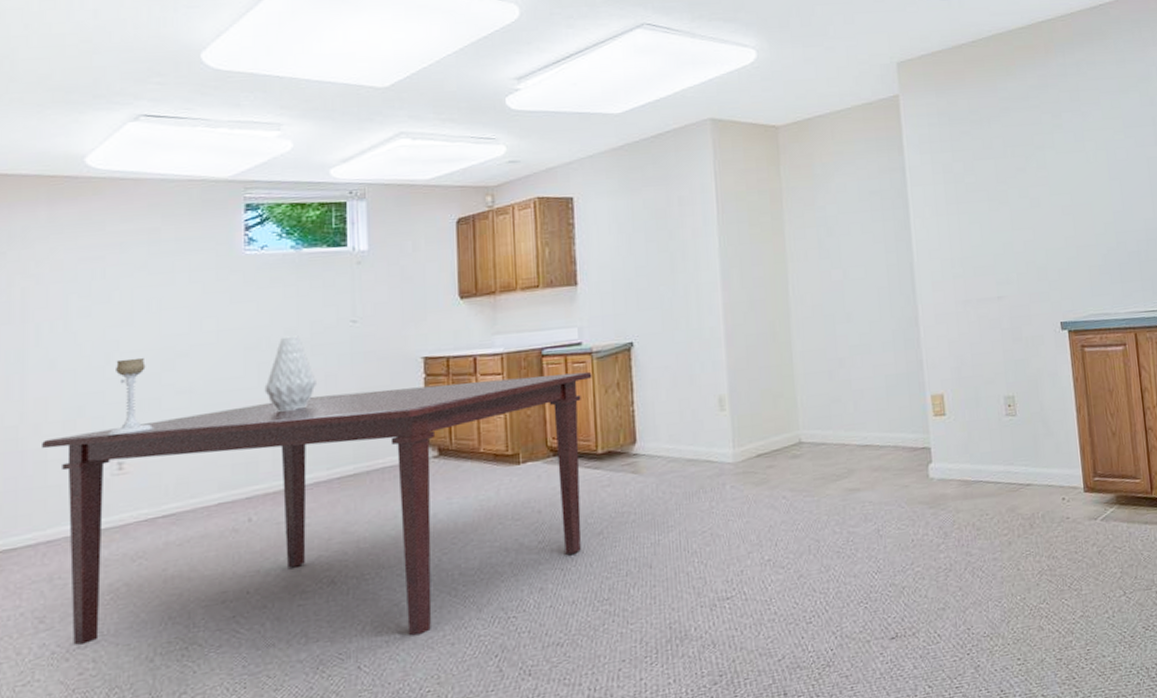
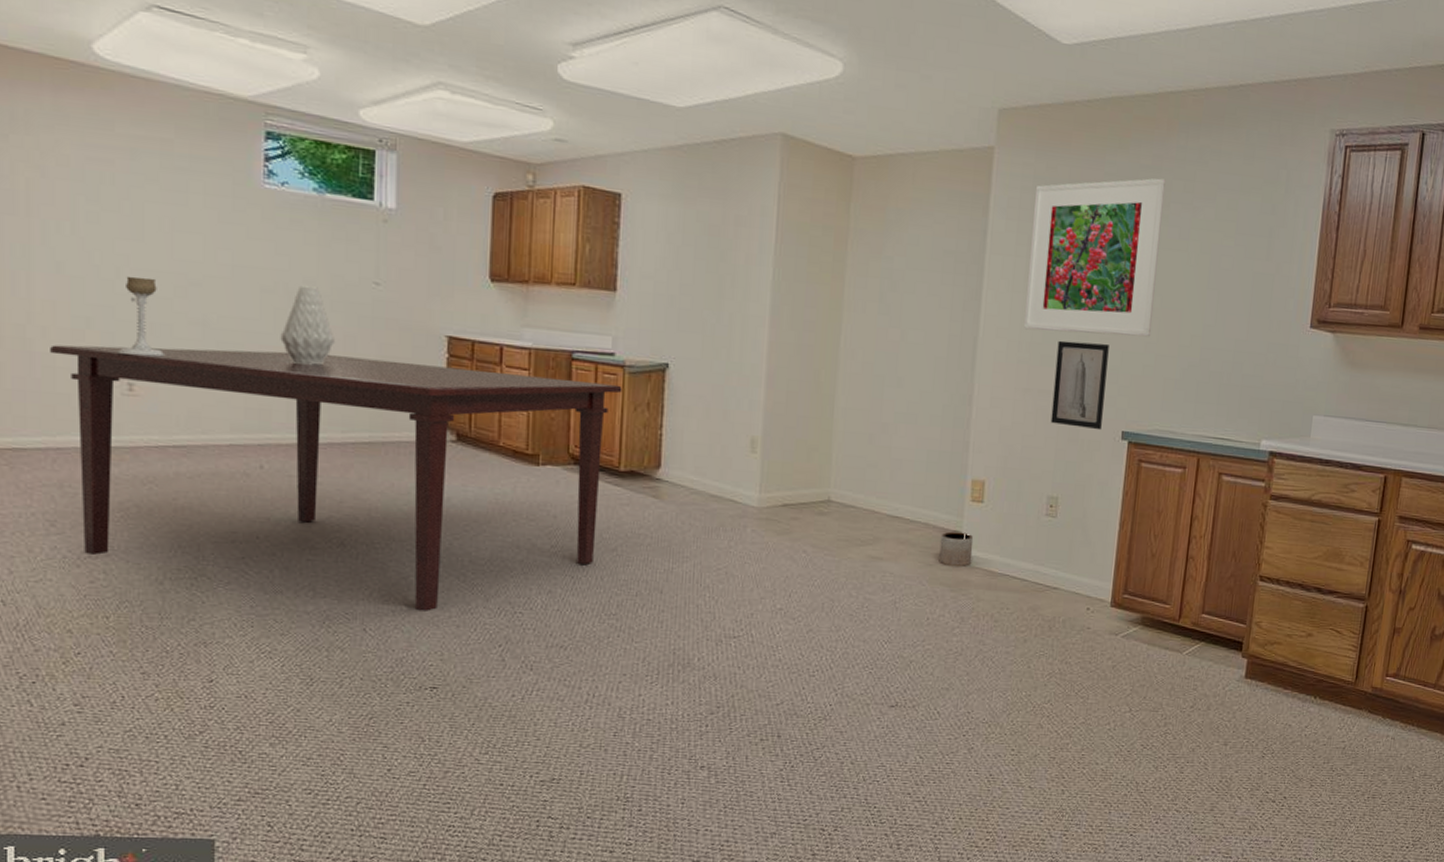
planter: none [911,447,945,484] -> present [939,531,974,567]
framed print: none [941,93,1069,247] -> present [1024,178,1166,337]
wall art: none [986,246,1041,328] -> present [1050,340,1109,431]

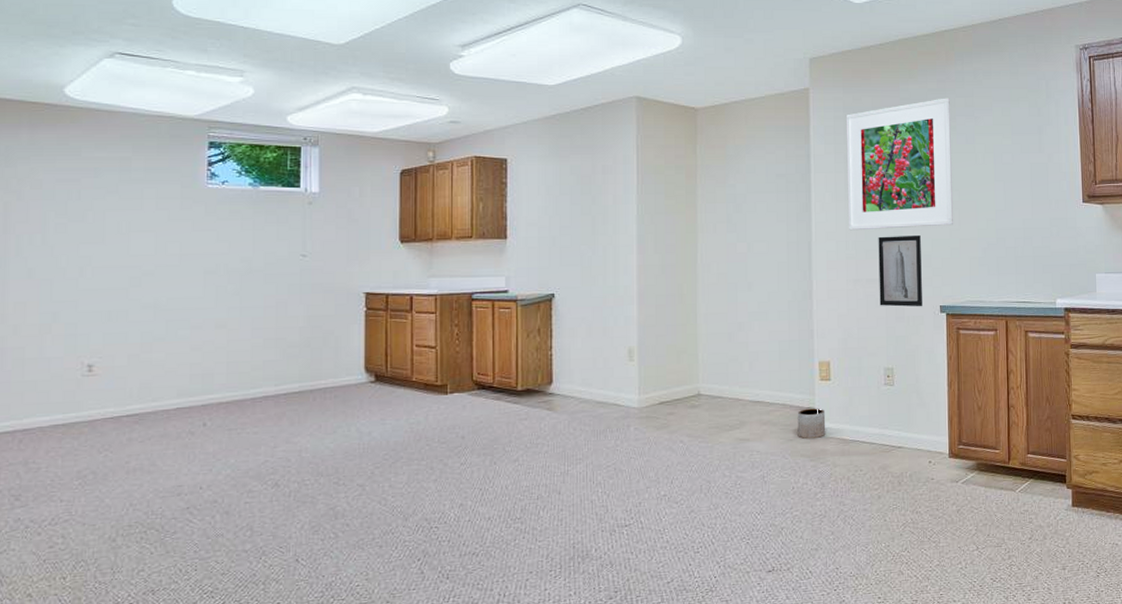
dining table: present [50,345,622,611] -> none [20,317,516,537]
candle holder: present [117,276,166,357] -> none [79,273,122,340]
vase: present [280,285,335,366] -> none [221,264,268,331]

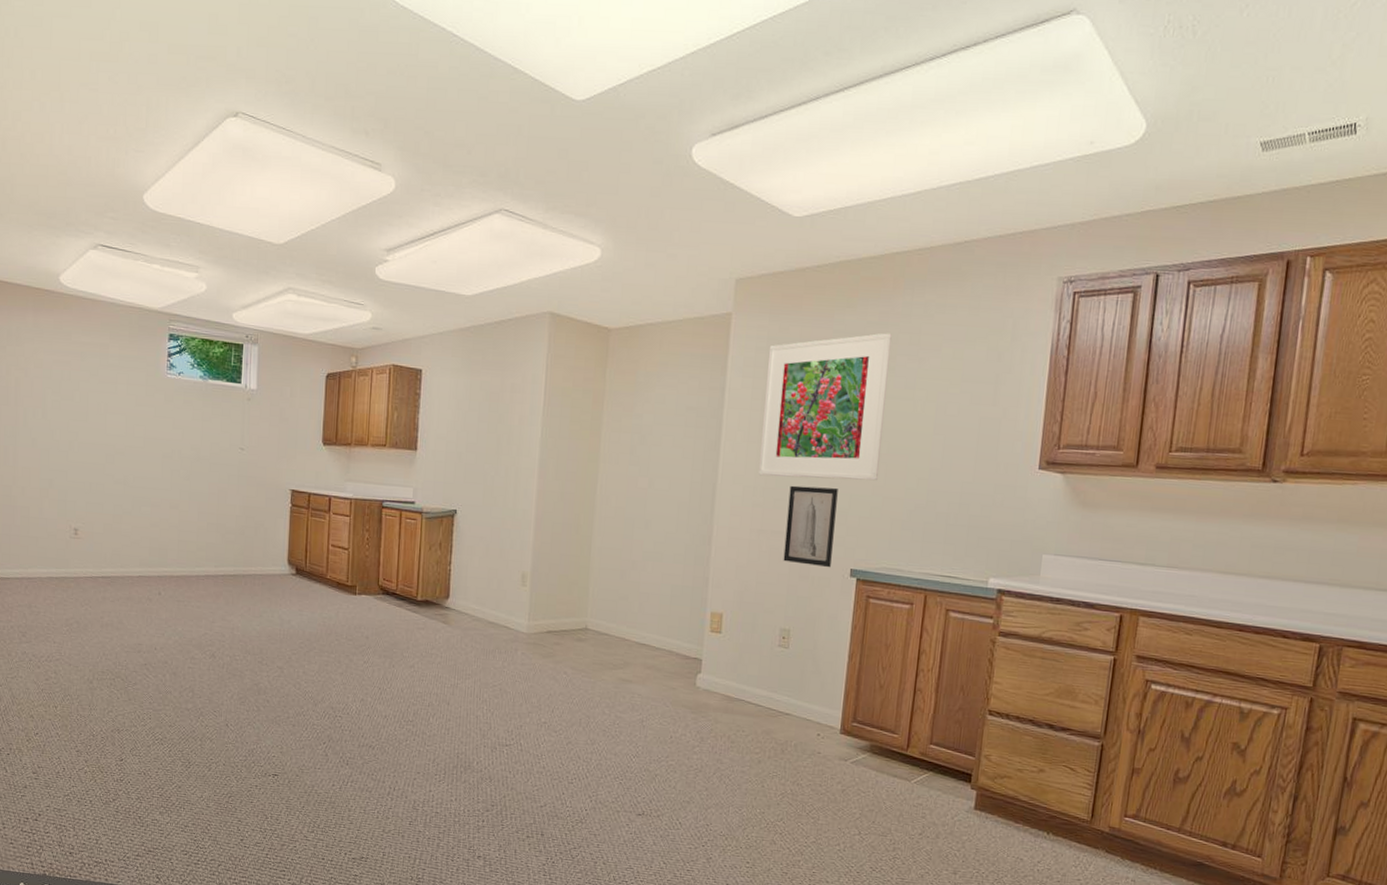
planter: present [797,408,826,440] -> none [681,658,713,692]

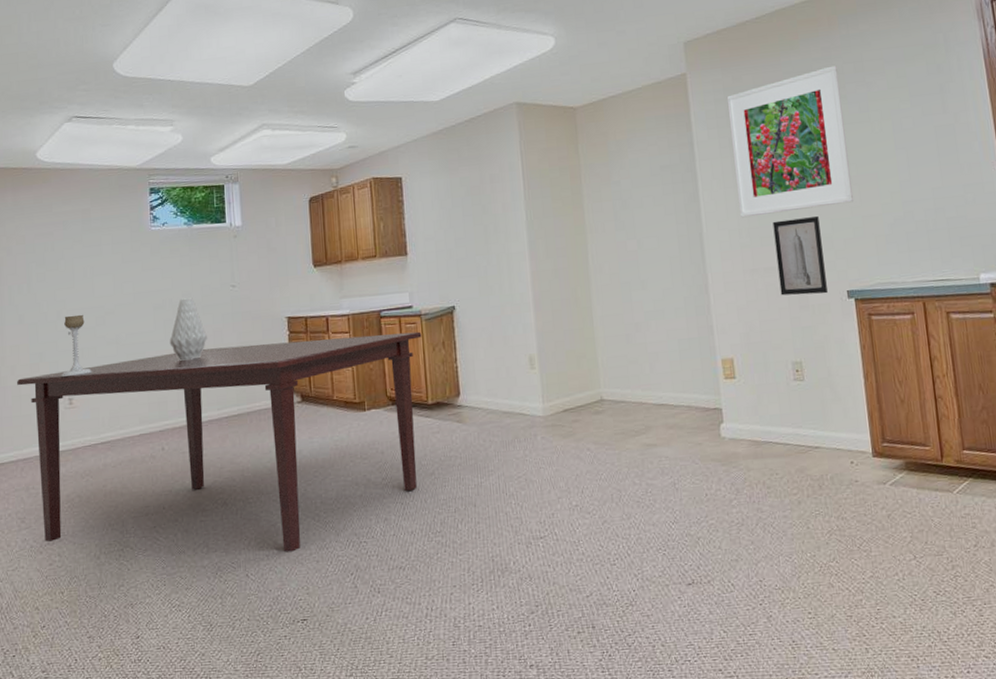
dining table: none [26,500,420,712] -> present [17,331,422,553]
candle holder: none [68,448,99,509] -> present [60,314,93,377]
vase: none [175,452,212,514] -> present [169,297,207,361]

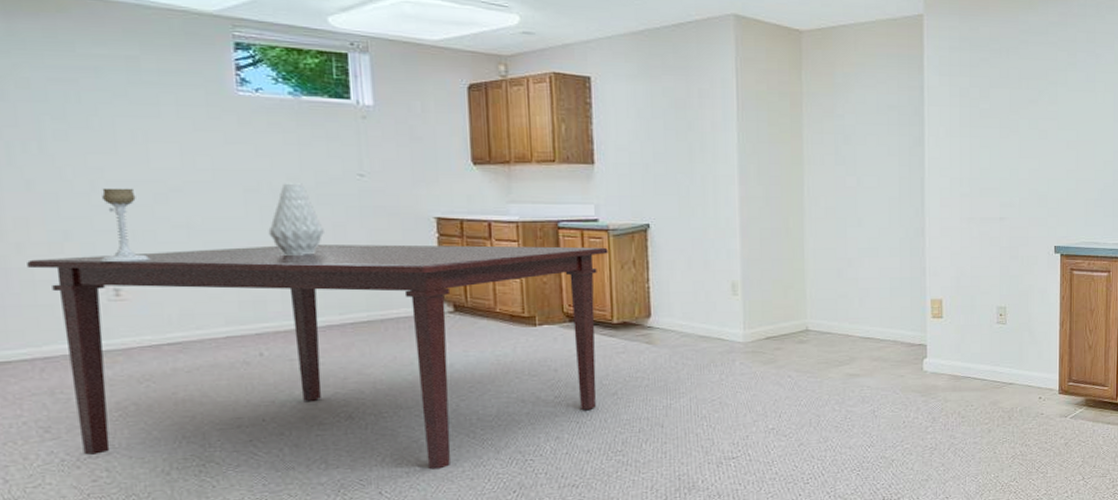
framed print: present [726,65,854,218] -> none [962,32,1071,168]
wall art: present [772,216,828,296] -> none [993,174,1037,247]

